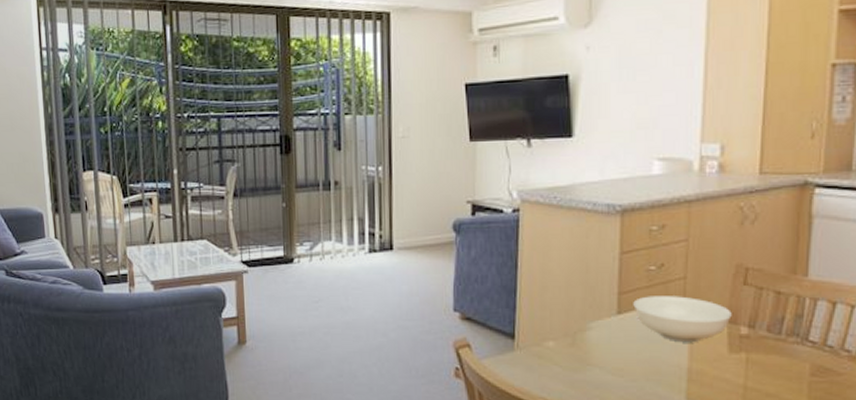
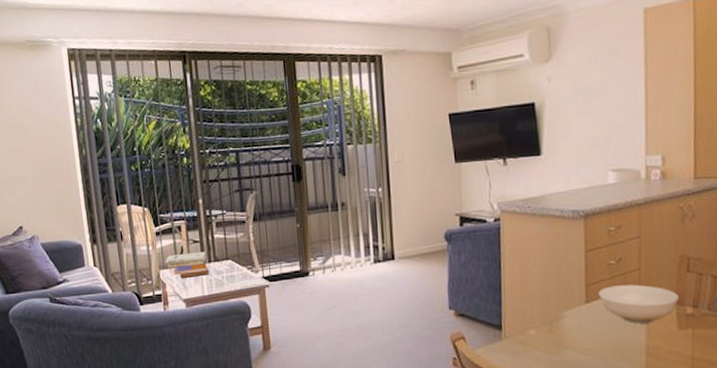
books: none [133,229,181,257] -> present [165,252,209,278]

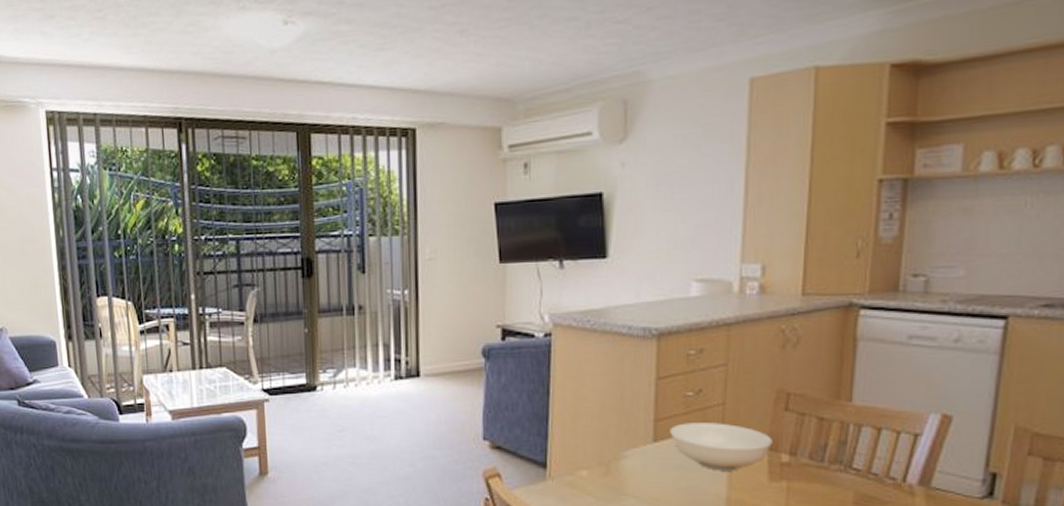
books: present [165,252,209,278] -> none [149,356,199,386]

